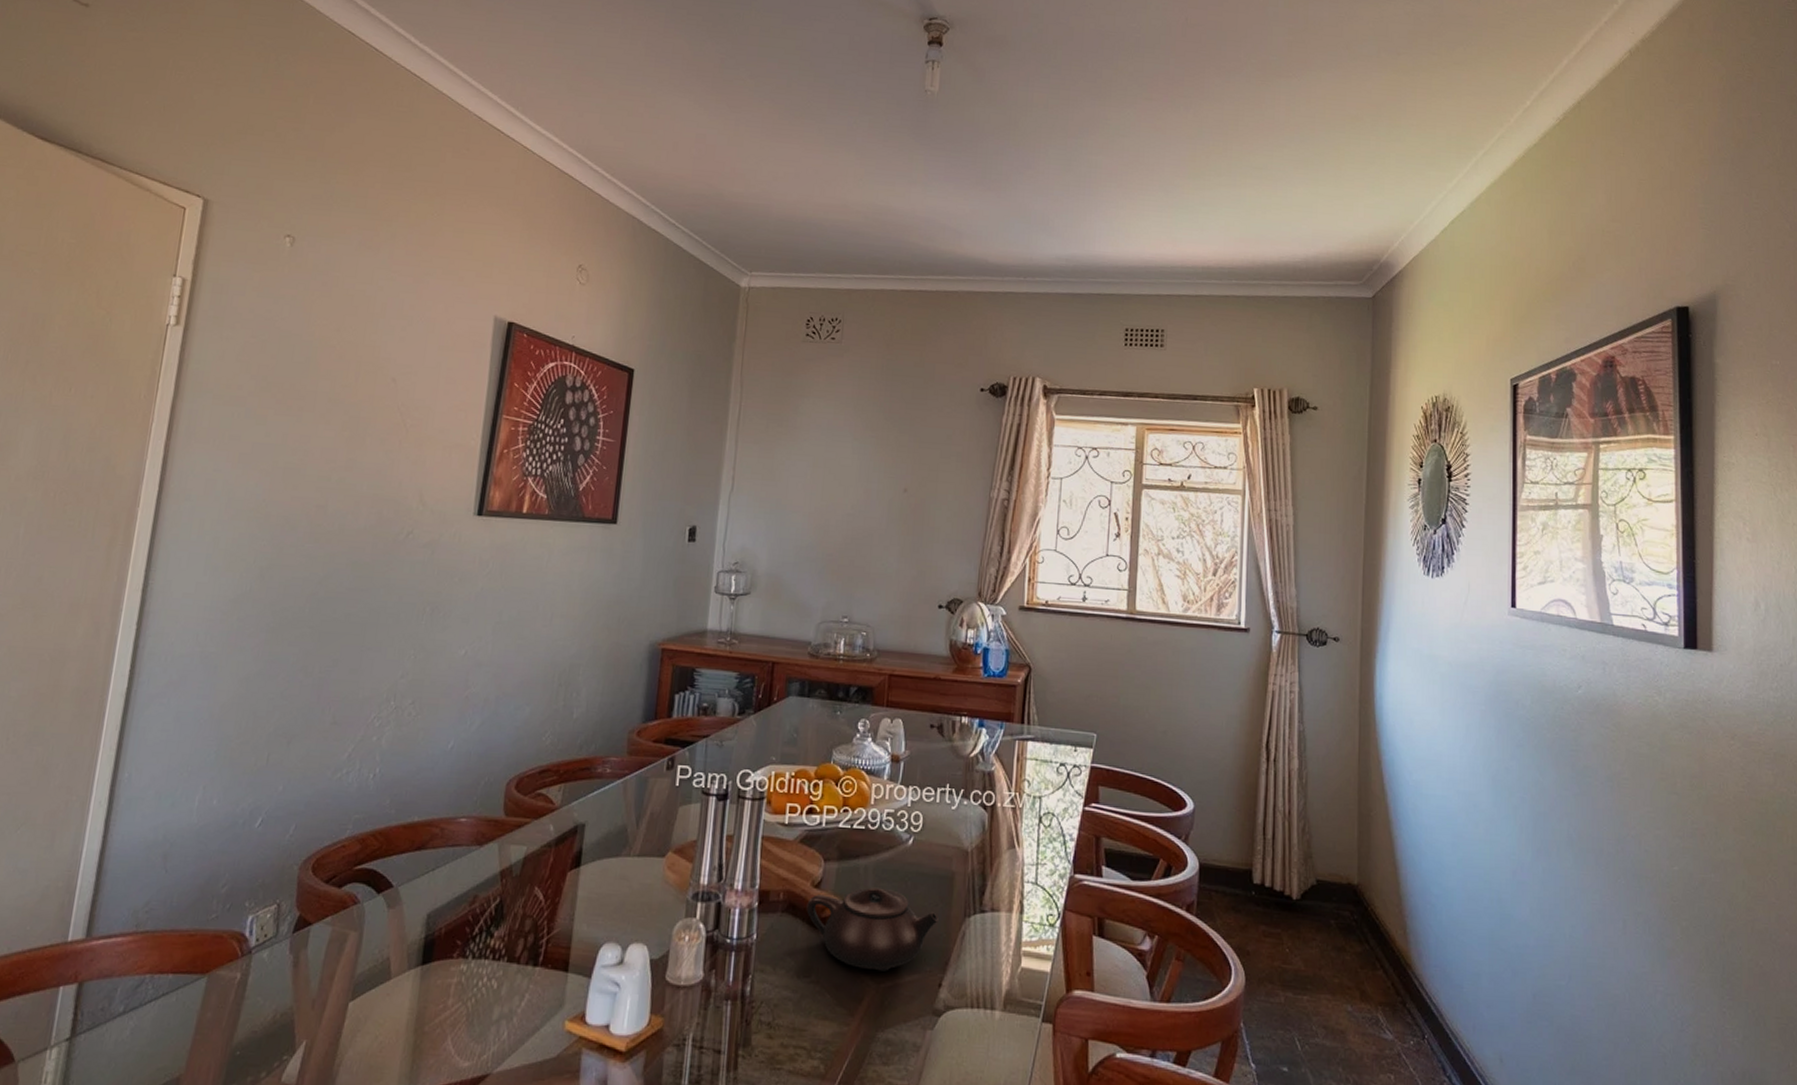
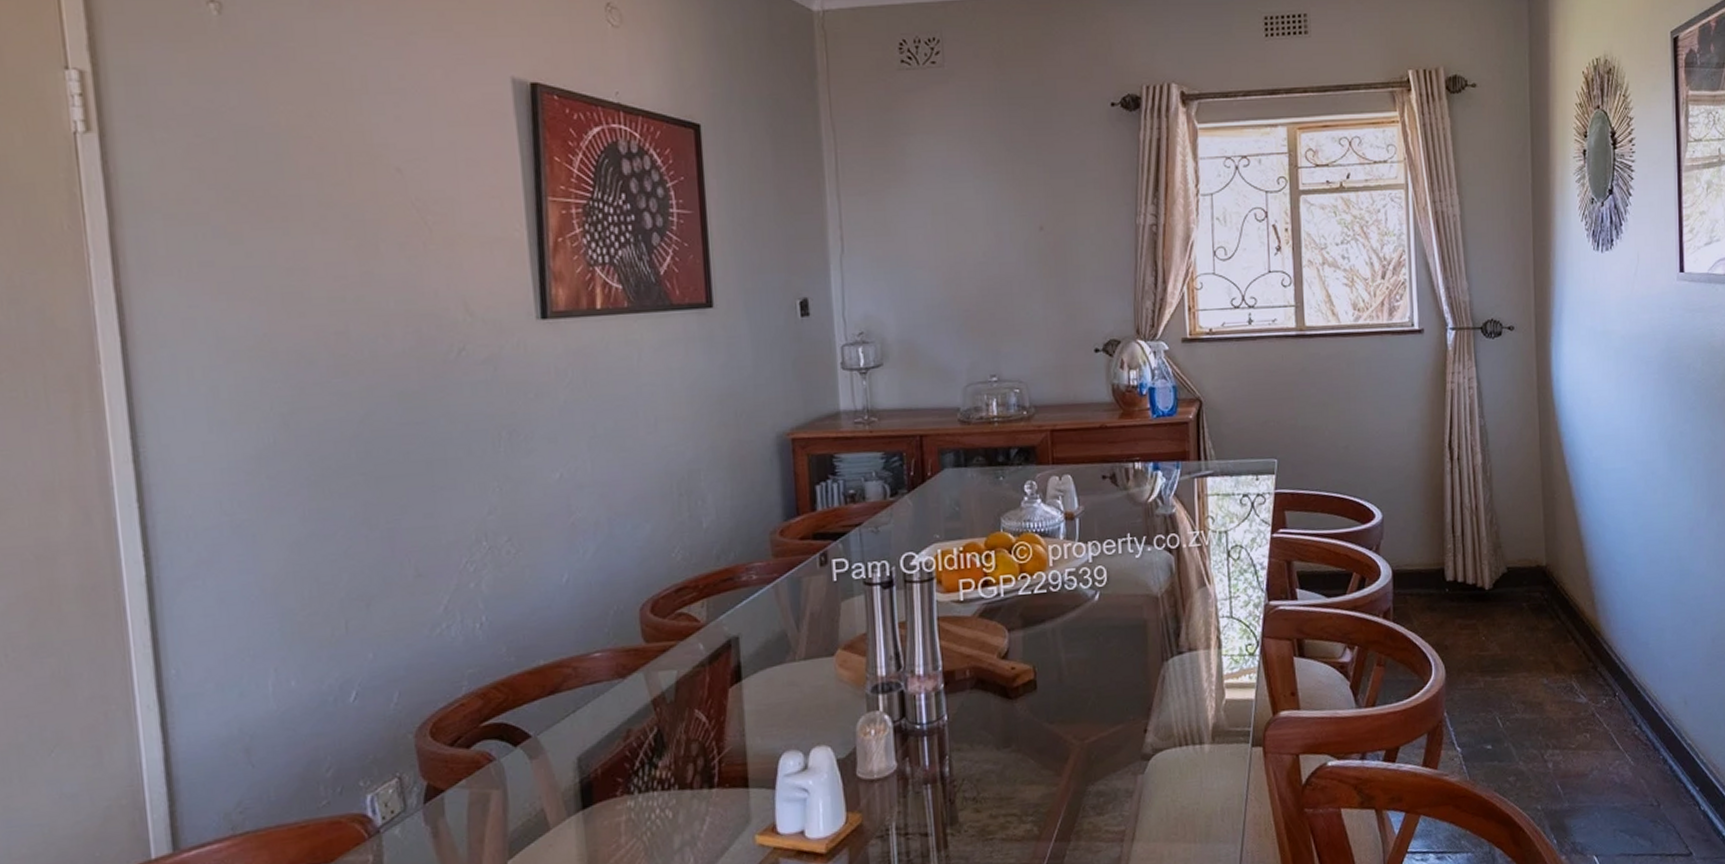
teapot: present [806,887,939,971] -> none [996,647,1136,729]

